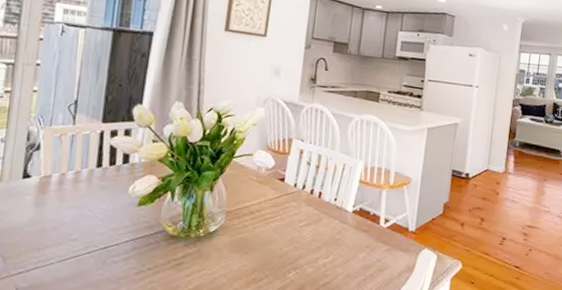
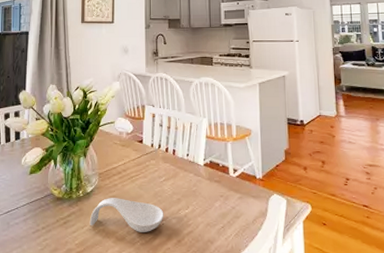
spoon rest: none [208,240,299,281] -> present [89,198,164,232]

